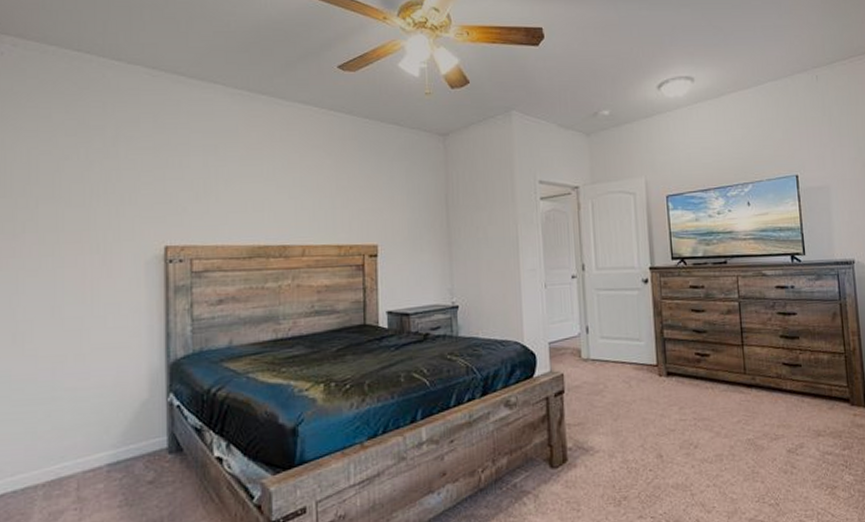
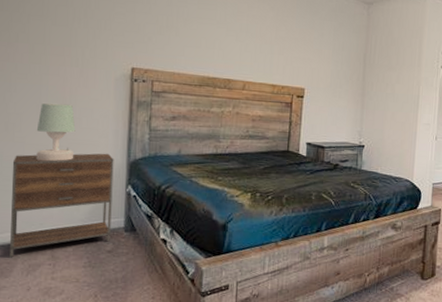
nightstand: none [23,356,151,507] -> present [10,153,114,258]
table lamp: none [51,300,100,376] -> present [36,103,76,161]

